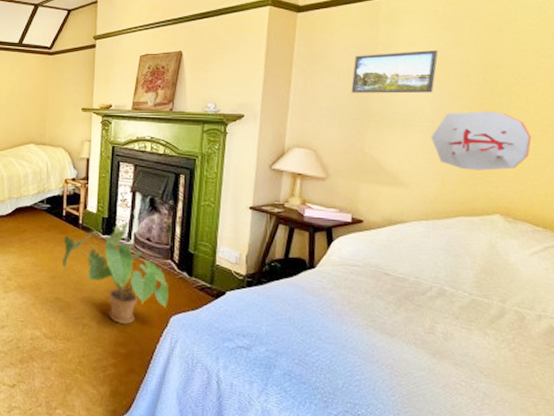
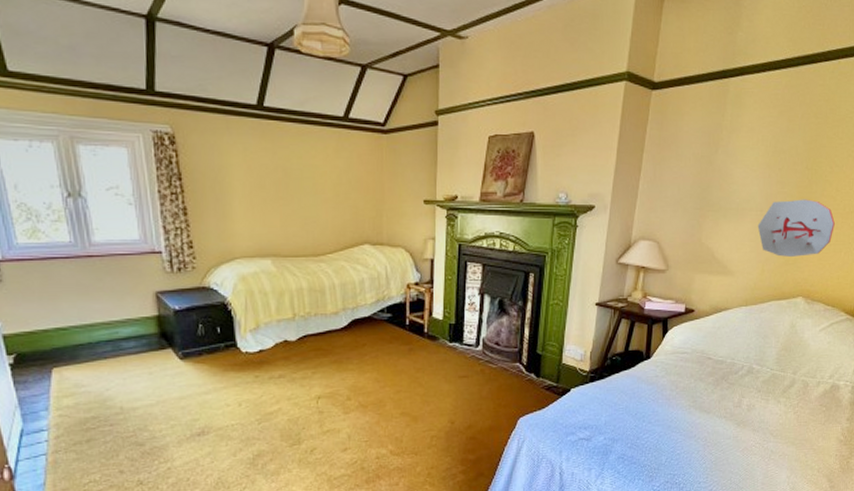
house plant: present [61,222,169,324] -> none [406,327,517,431]
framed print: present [351,50,438,94] -> none [695,136,773,182]

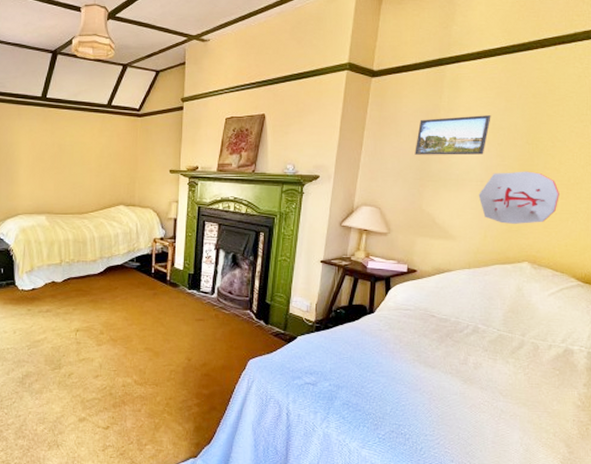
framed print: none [695,136,773,182] -> present [415,115,491,155]

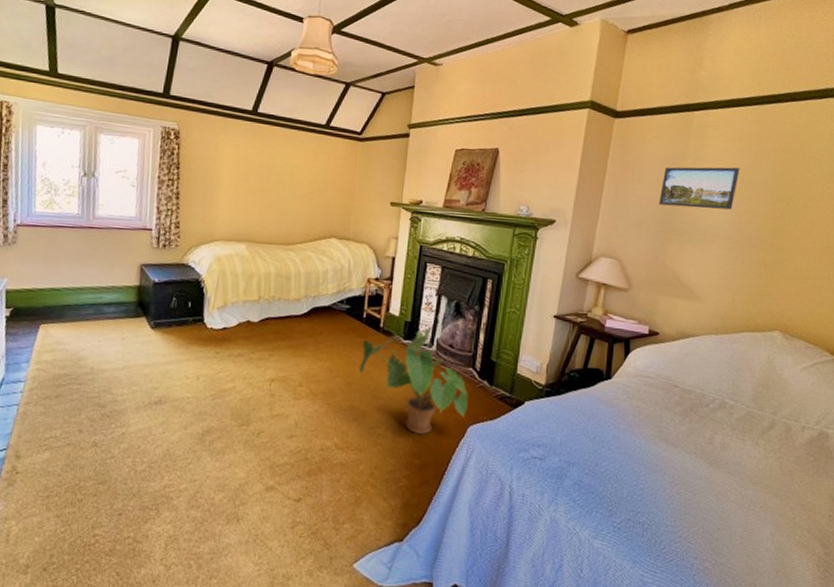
house plant: none [150,277,247,369] -> present [358,327,468,434]
decorative plate: present [478,171,559,224] -> none [726,230,812,289]

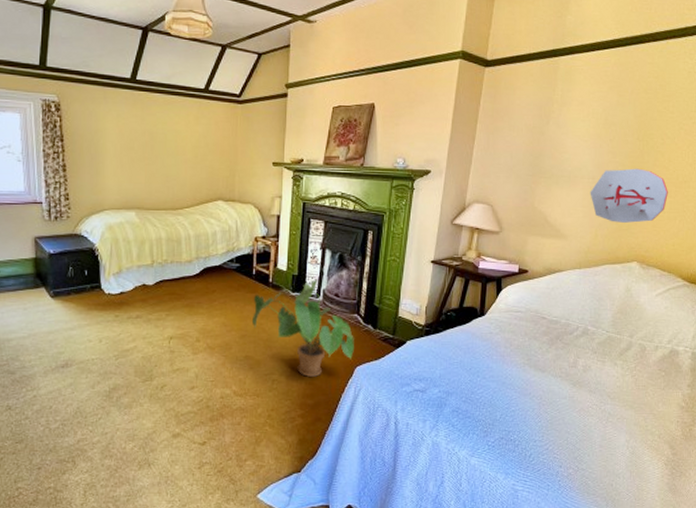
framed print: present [659,167,740,210] -> none [527,110,604,151]
decorative plate: none [726,230,812,289] -> present [590,168,668,223]

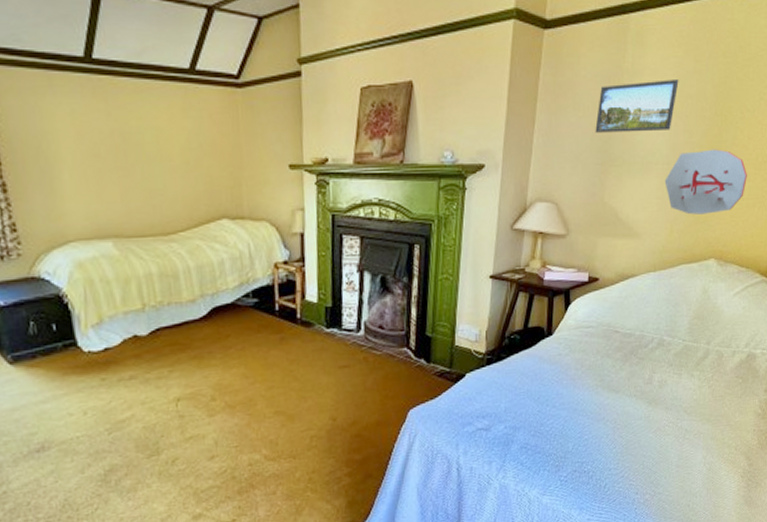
house plant: present [251,279,354,377] -> none [278,309,406,428]
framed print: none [527,110,604,151] -> present [595,80,679,133]

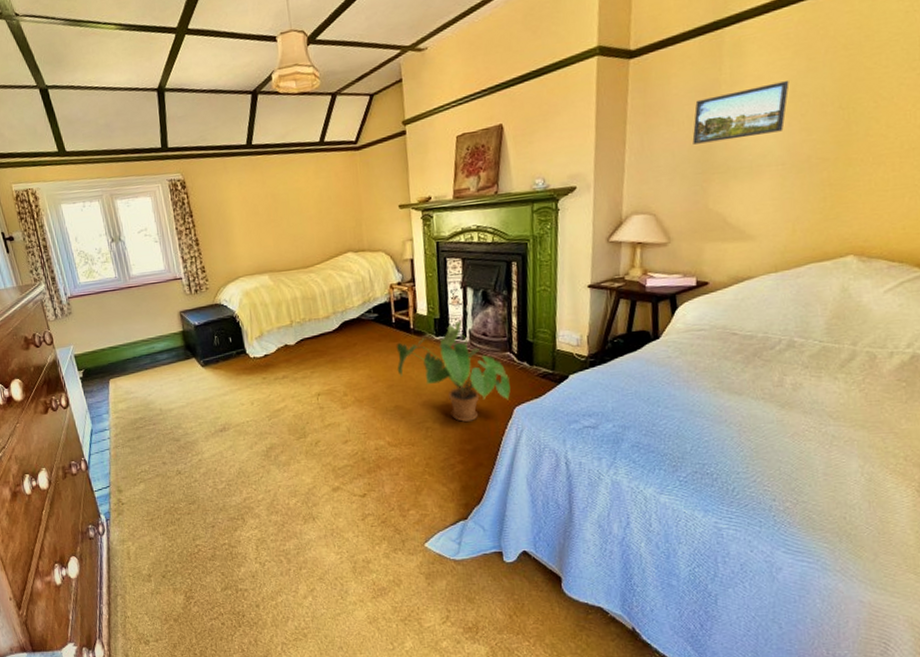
house plant: none [278,309,406,428] -> present [397,320,511,422]
decorative plate: present [664,149,747,215] -> none [780,142,890,213]

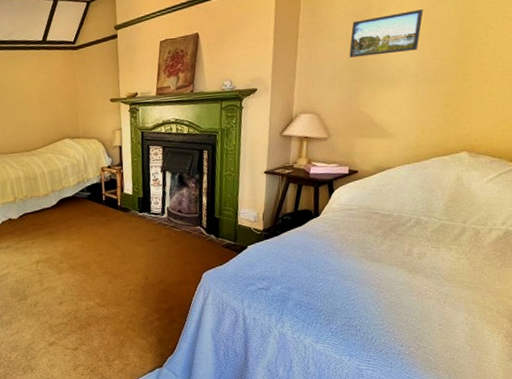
house plant: present [397,320,511,422] -> none [106,199,200,285]

